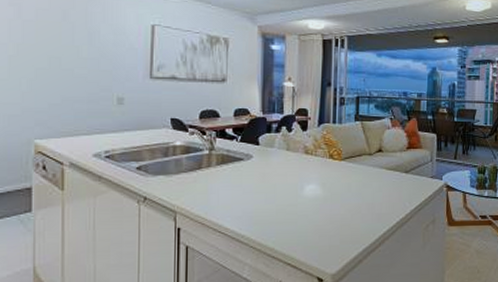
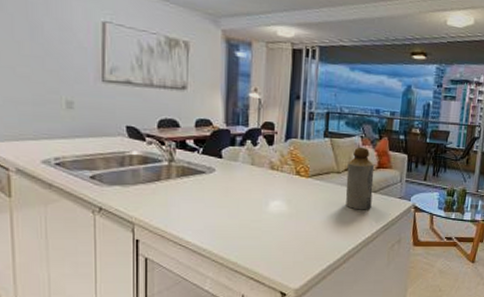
bottle: none [378,128,405,191] -> present [345,146,374,210]

